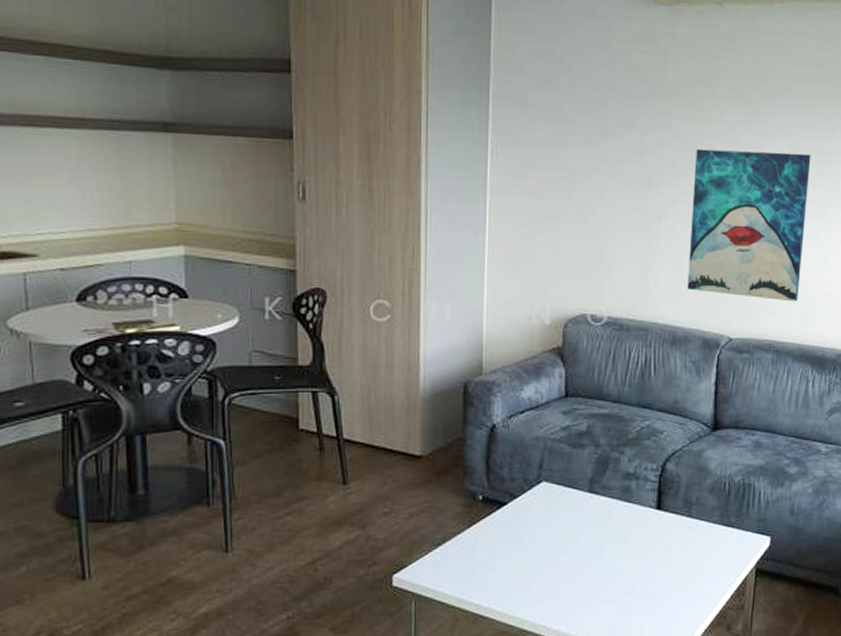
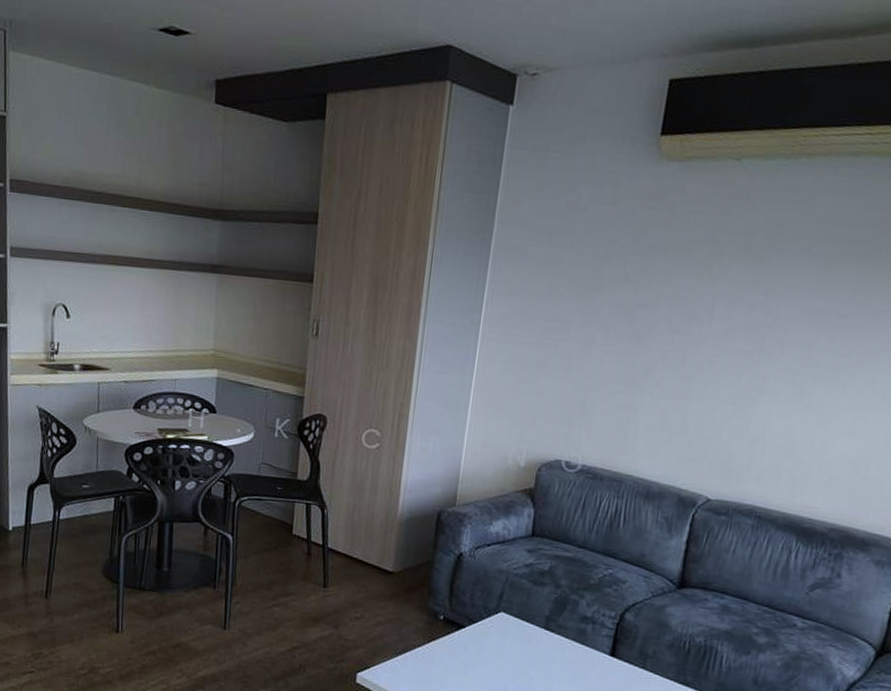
wall art: present [687,148,811,302] -> none [668,306,824,469]

